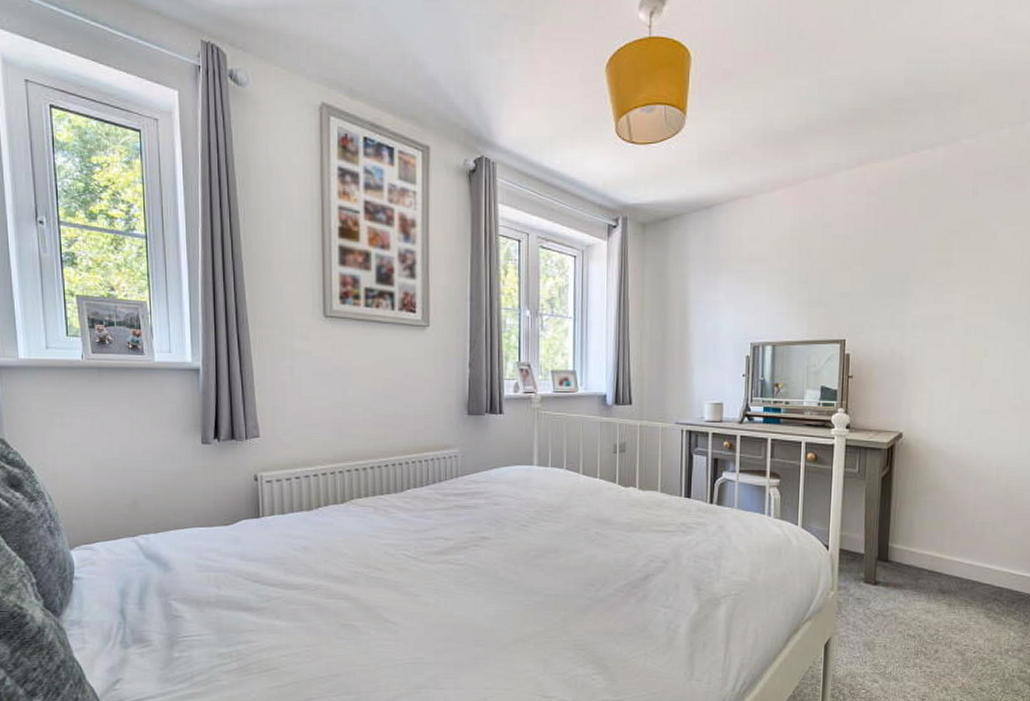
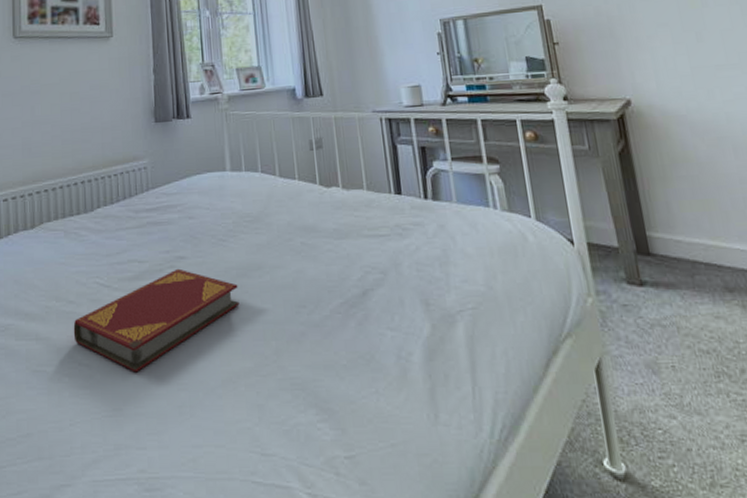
hardback book: none [381,547,536,630] -> present [73,268,240,373]

